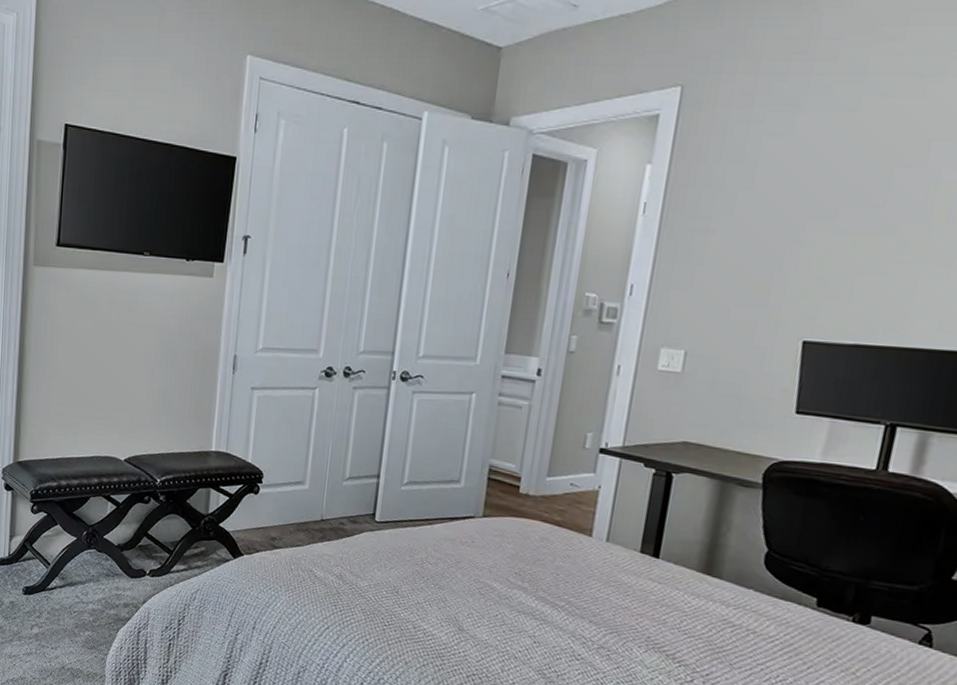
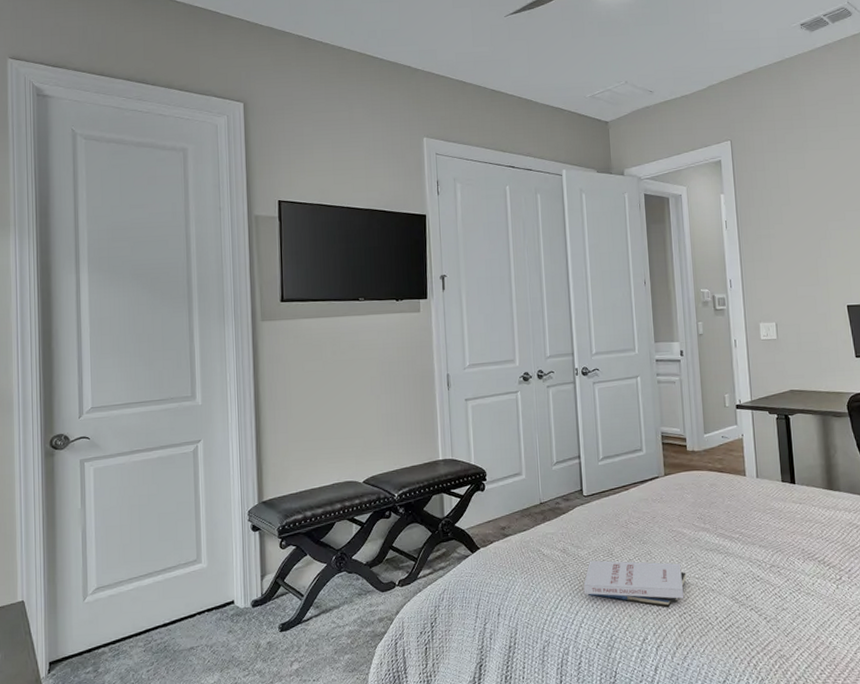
books: none [355,594,486,665] -> present [583,560,687,608]

